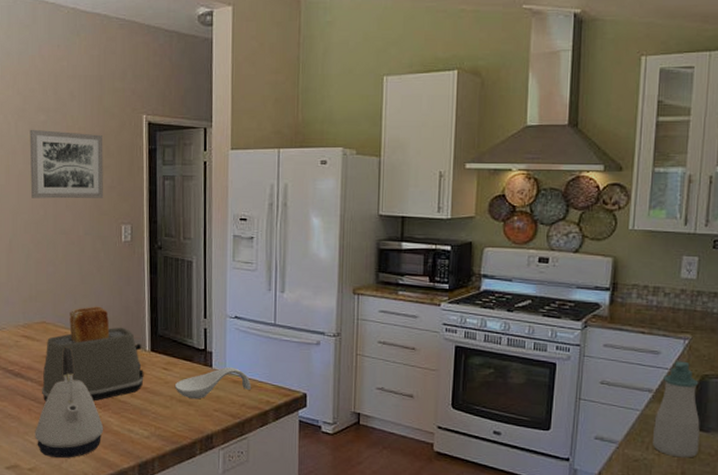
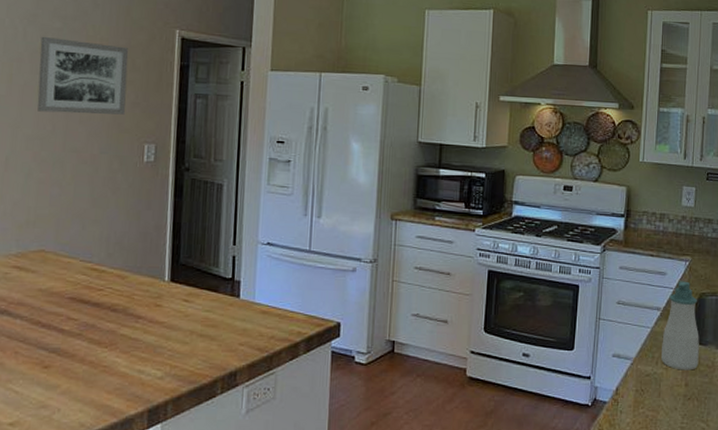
kettle: present [35,348,104,459] -> none [20,279,109,409]
toaster: present [42,306,144,401] -> none [33,232,161,342]
spoon rest: present [174,367,251,399] -> none [195,297,282,333]

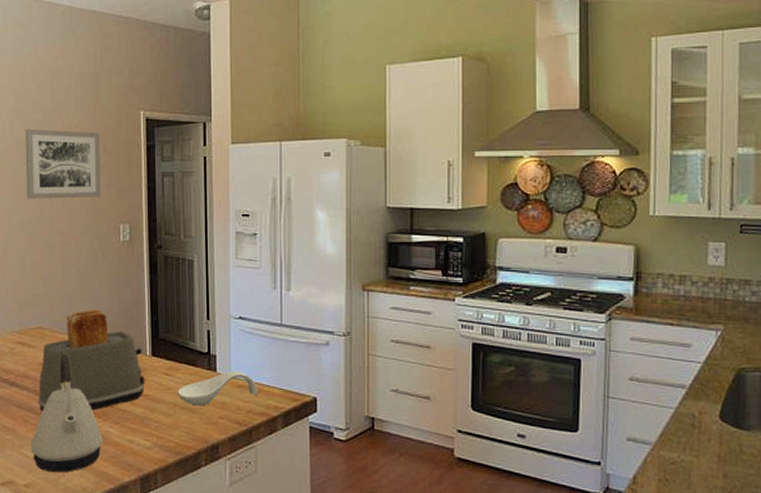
kettle: none [20,279,109,409] -> present [31,354,103,473]
toaster: none [33,232,161,342] -> present [38,309,145,412]
spoon rest: none [195,297,282,333] -> present [177,371,258,406]
soap bottle: present [661,281,699,370] -> none [690,354,740,459]

